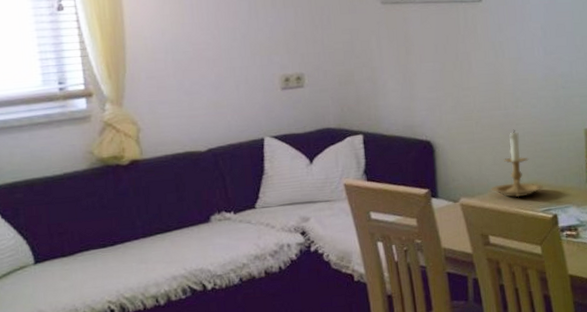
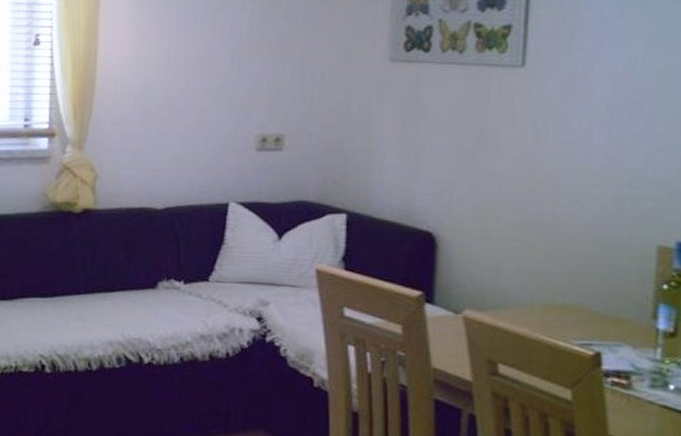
candle holder: present [491,129,543,198] -> none [508,233,585,322]

